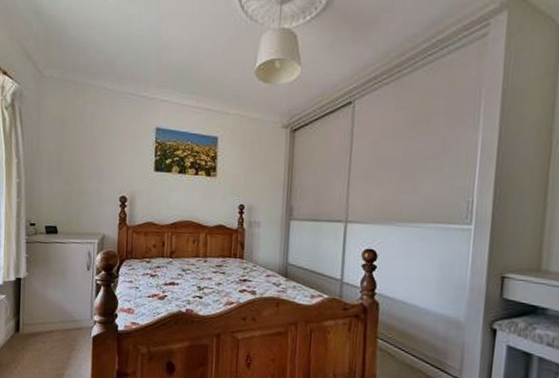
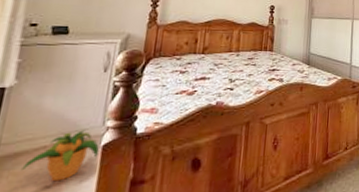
potted plant: none [39,321,90,361] -> present [21,130,99,182]

